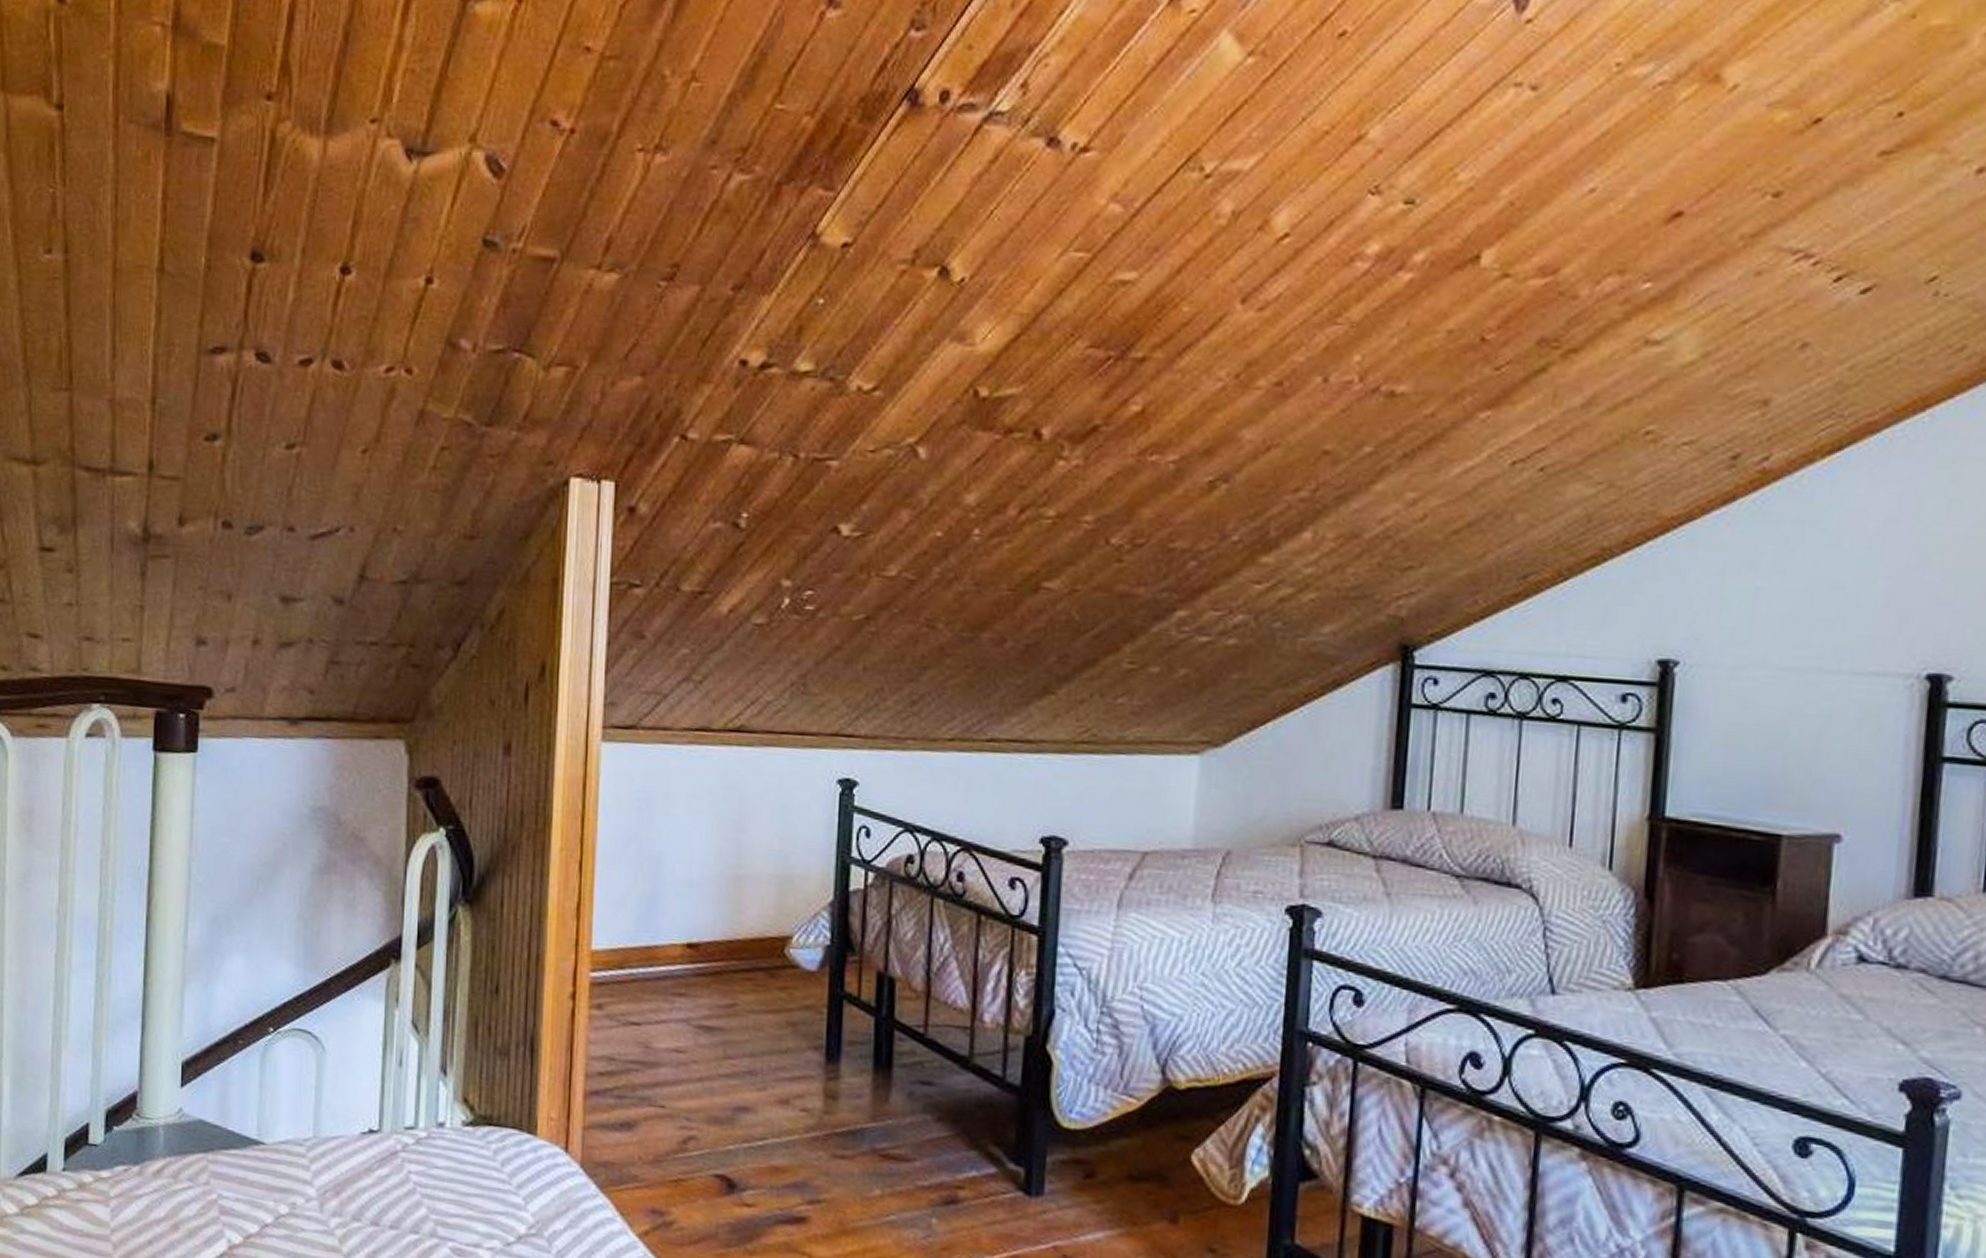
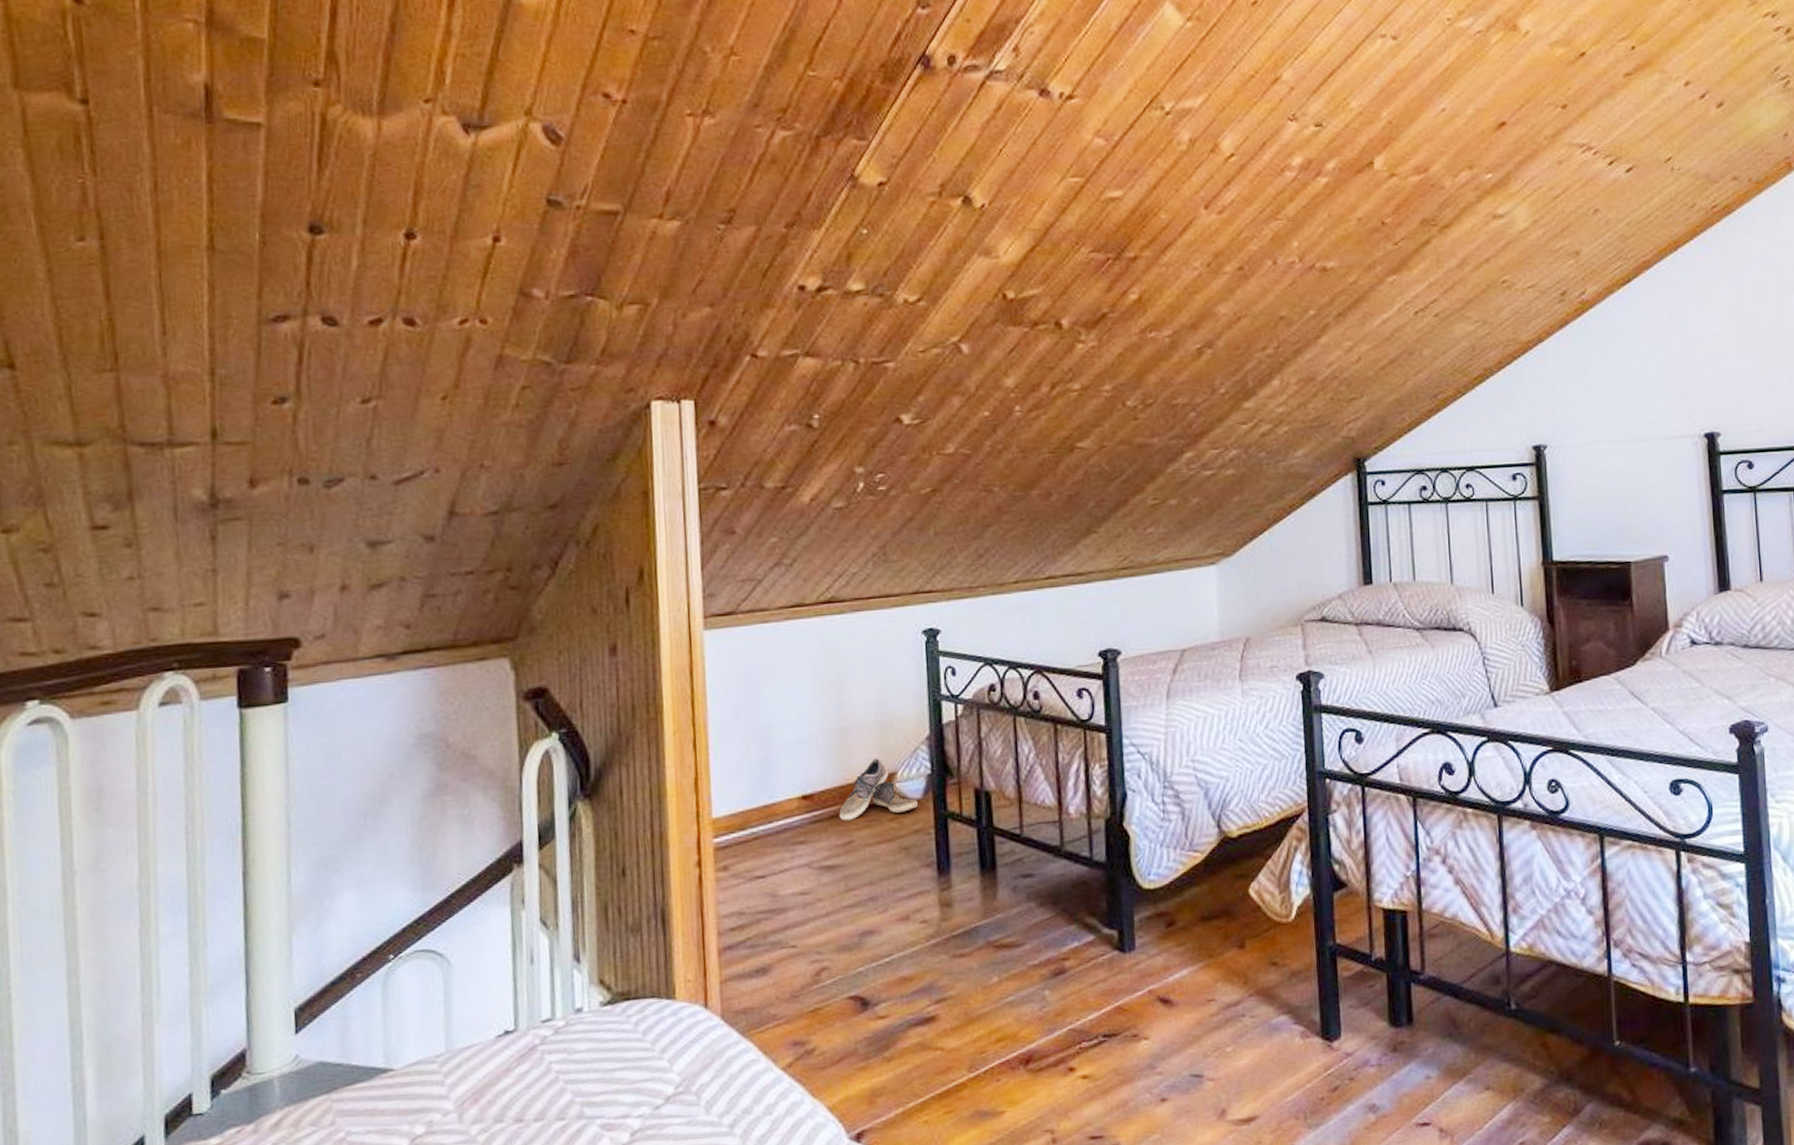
shoe: none [725,916,812,983] -> present [839,758,918,821]

